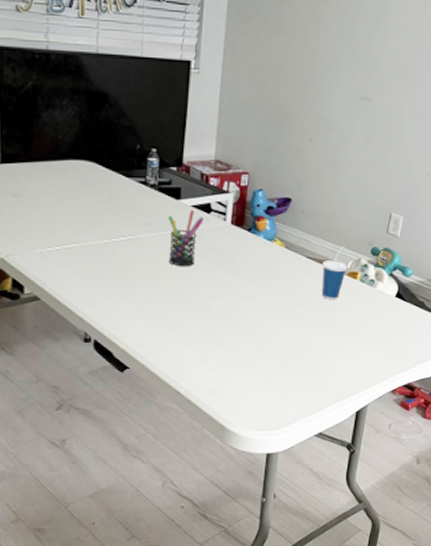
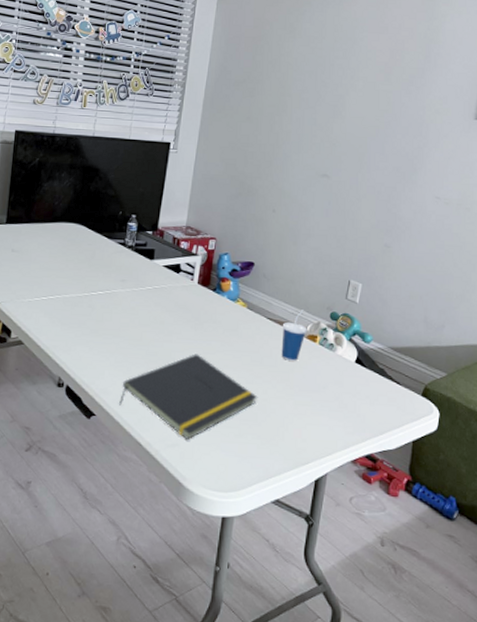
notepad: none [154,298,299,385] -> present [119,354,258,441]
pen holder: present [167,209,204,267] -> none [139,269,173,322]

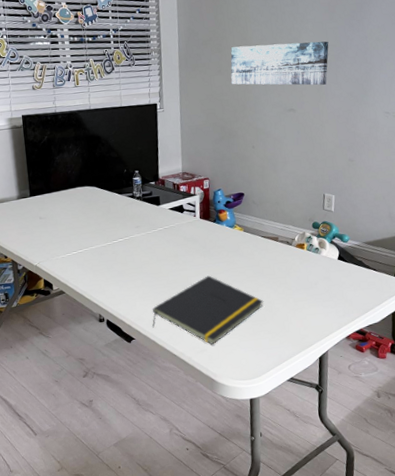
wall art: none [259,94,380,153] -> present [231,41,329,85]
cup: present [281,310,307,361] -> none [274,225,296,268]

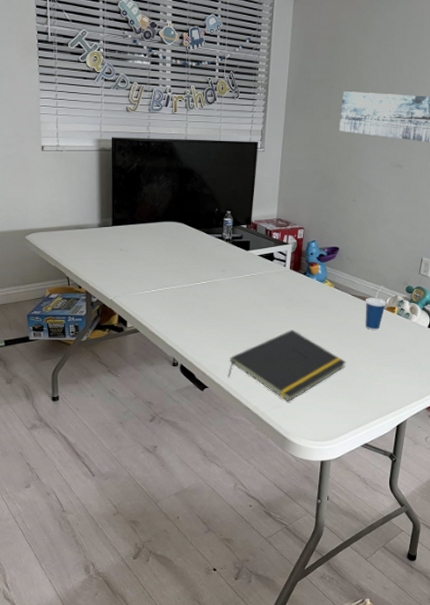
cup: none [274,225,296,268] -> present [365,286,387,330]

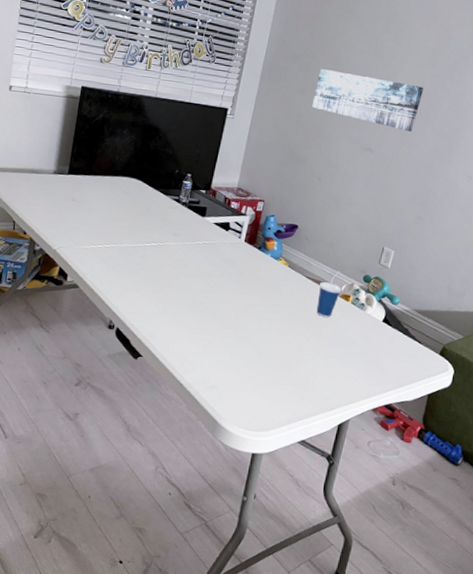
notepad: present [228,330,347,402] -> none [165,305,293,384]

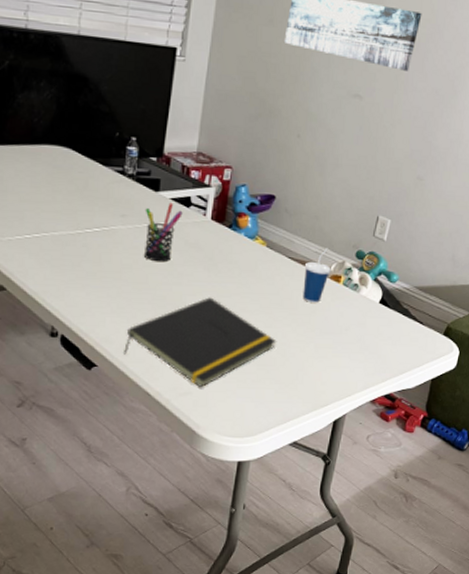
notepad: none [165,305,293,384] -> present [124,297,277,388]
pen holder: none [188,226,222,274] -> present [143,202,183,263]

